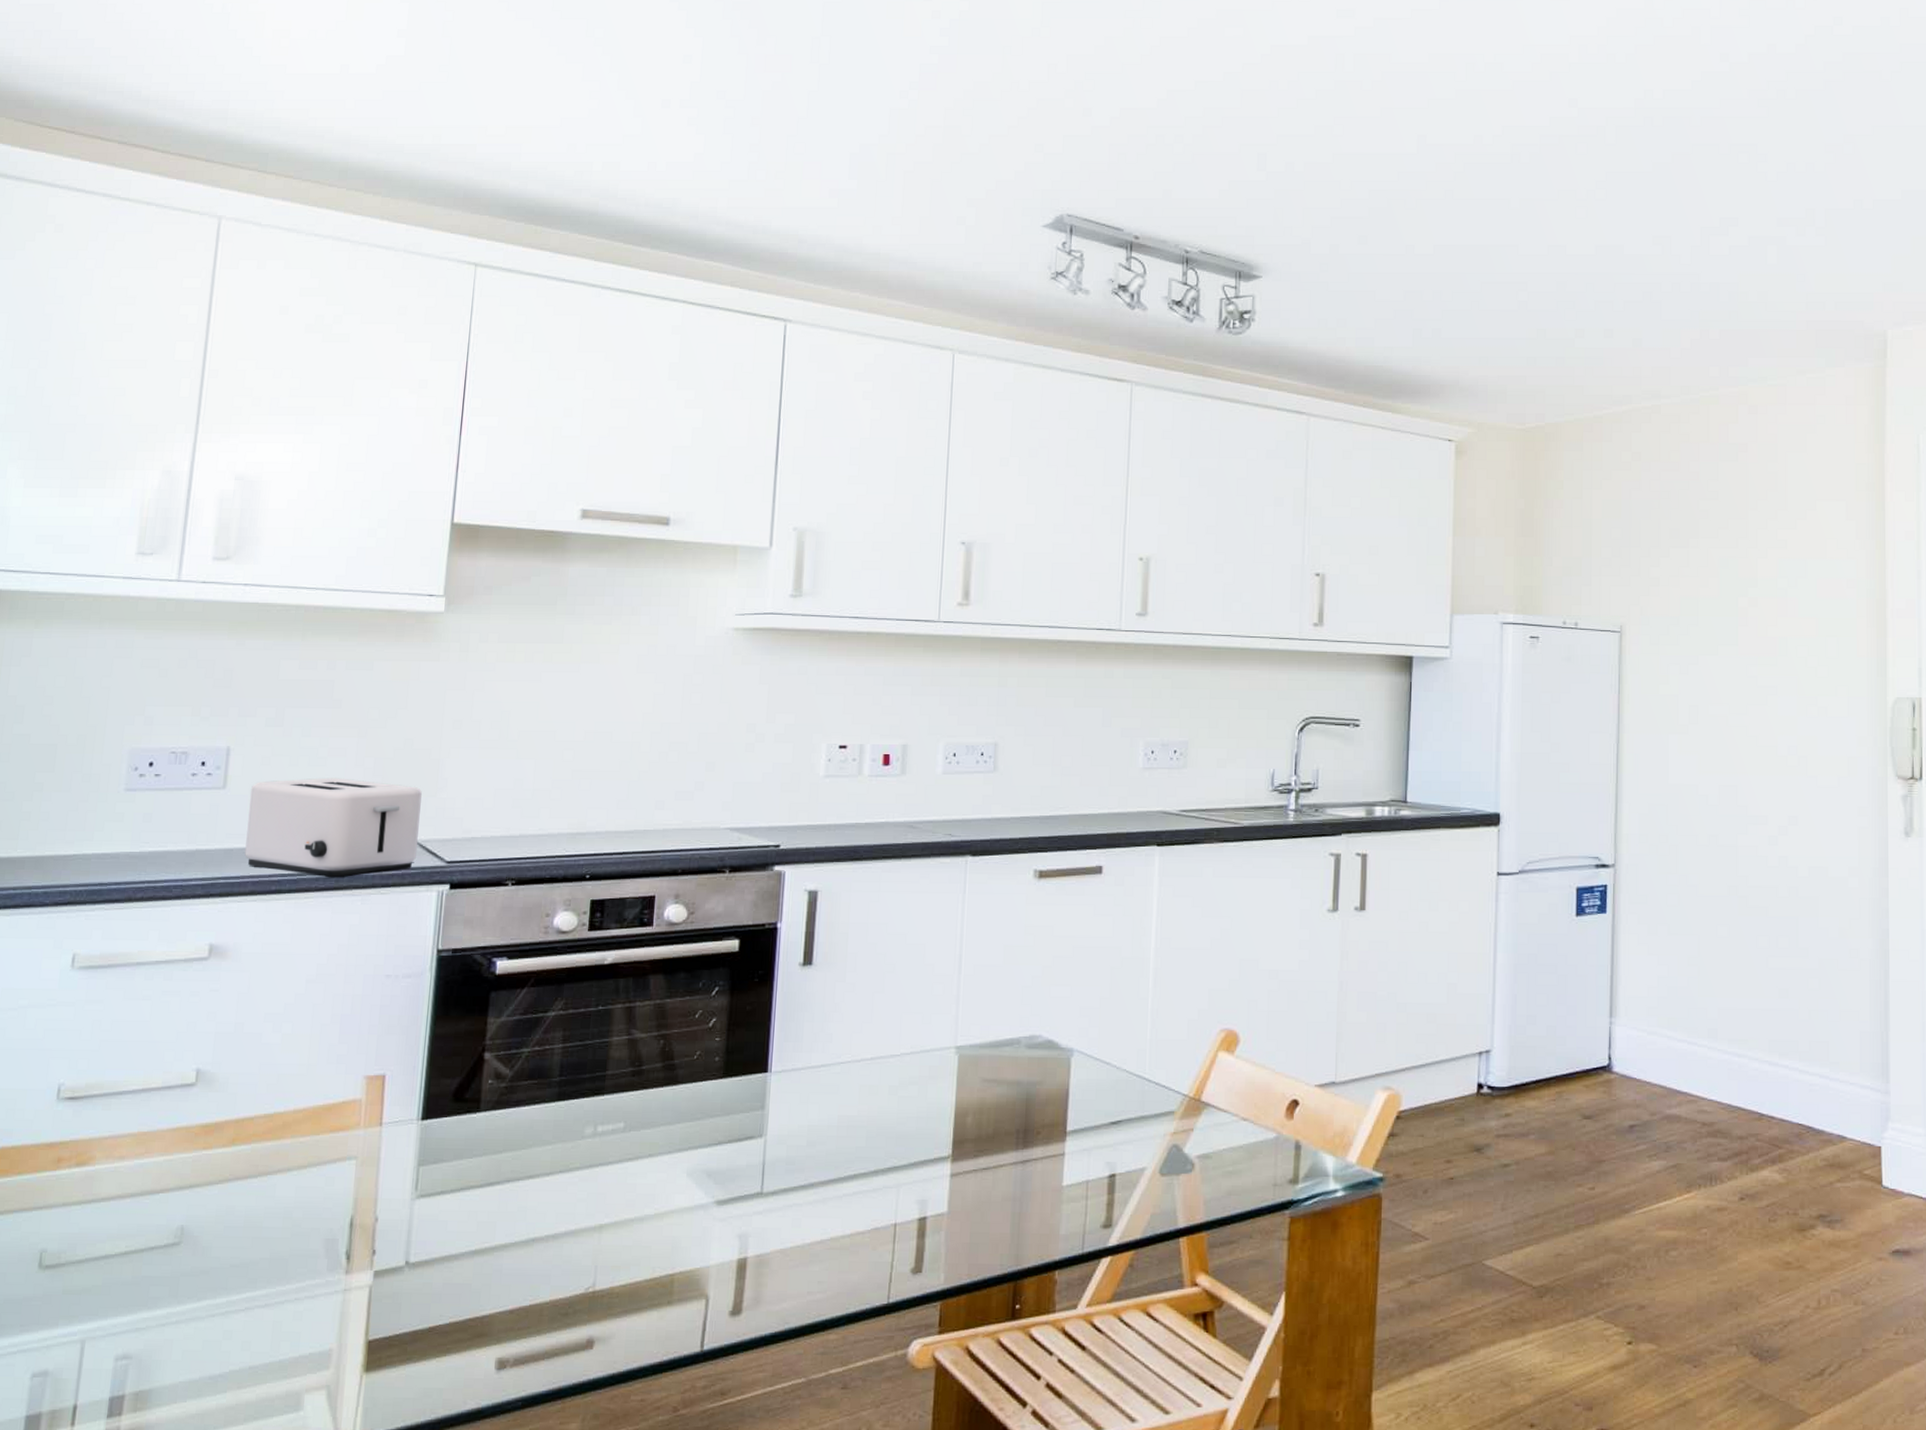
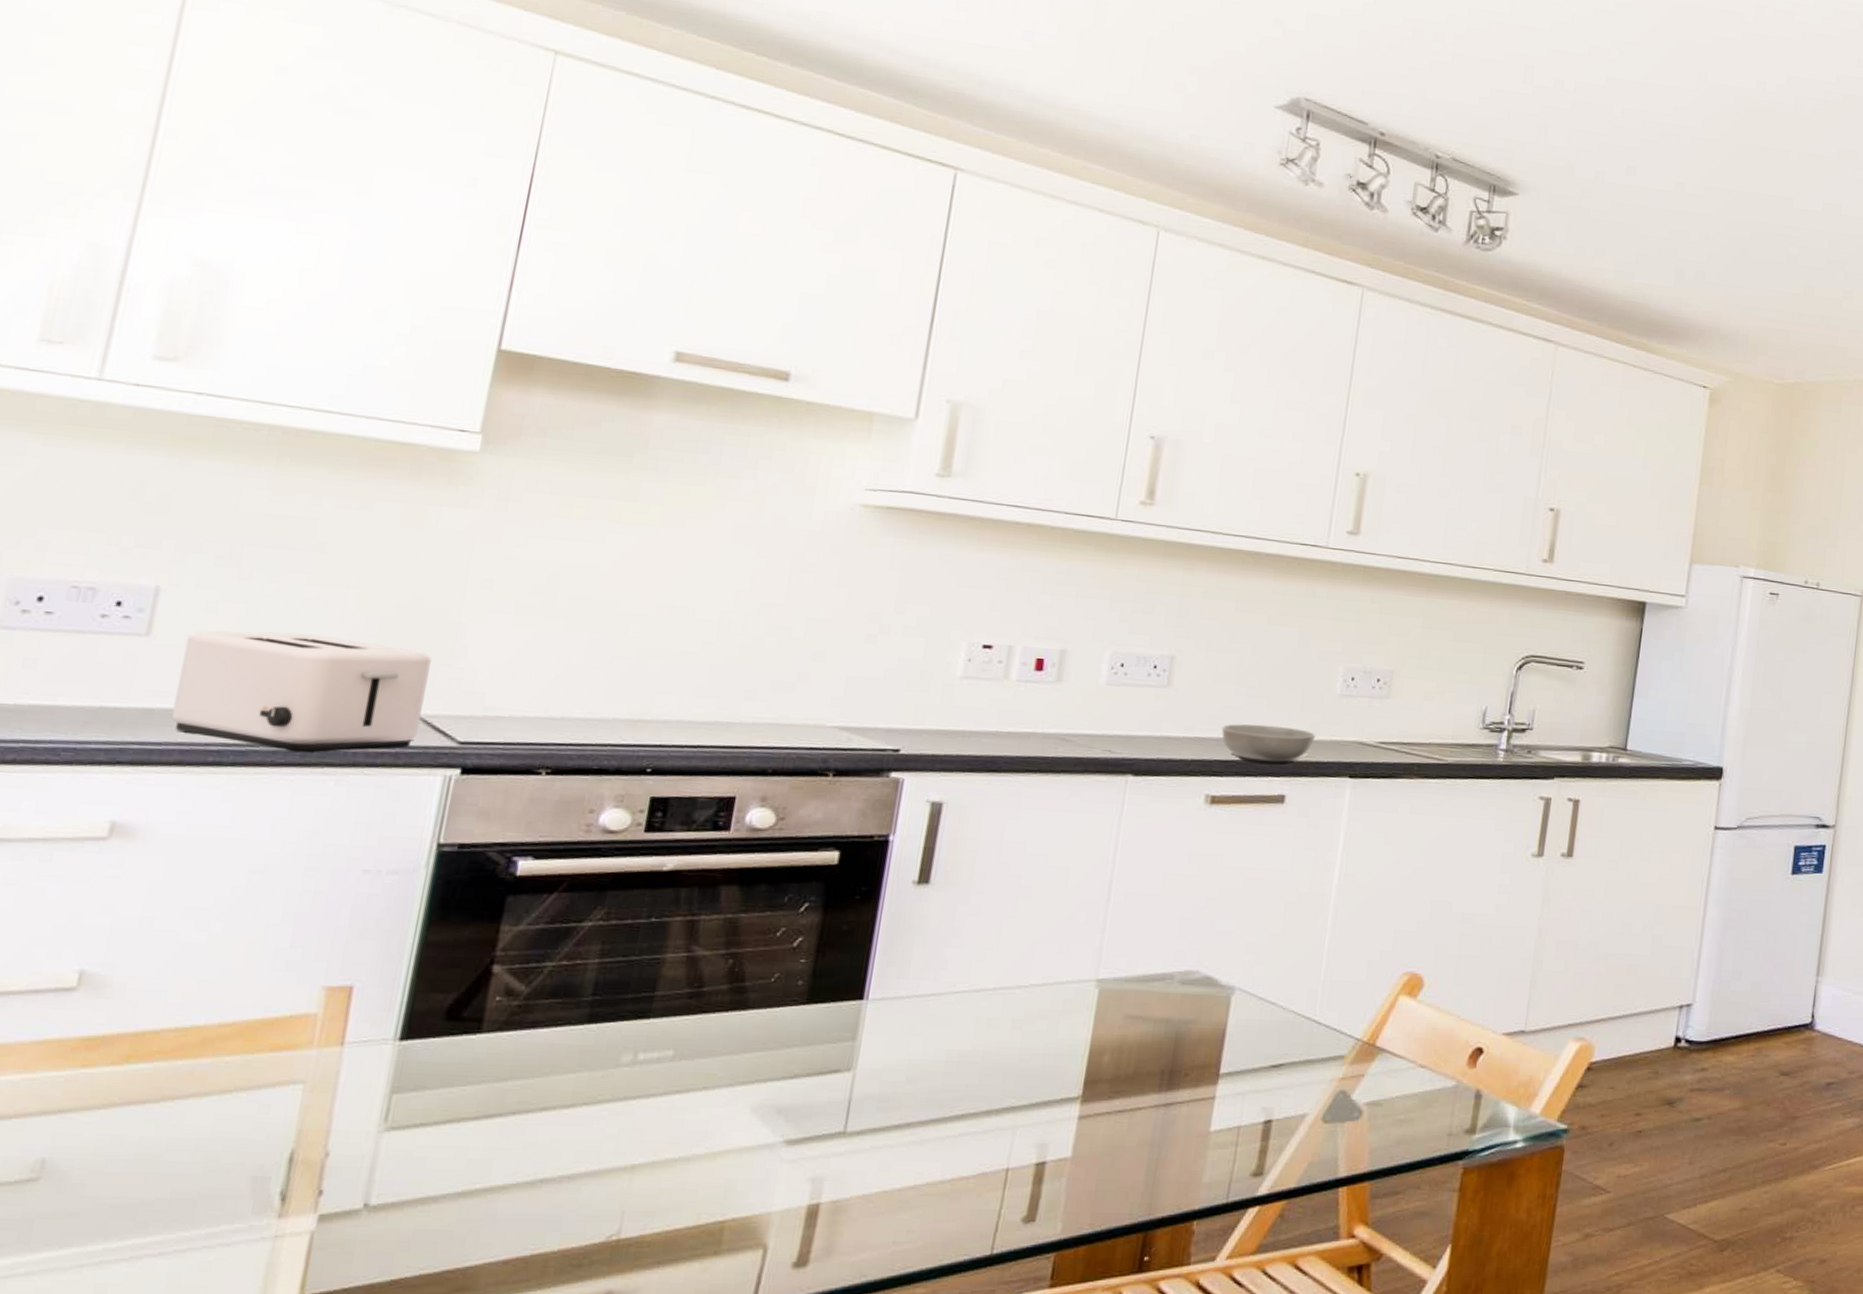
bowl: none [1042,801,1125,838] -> present [1221,724,1316,766]

